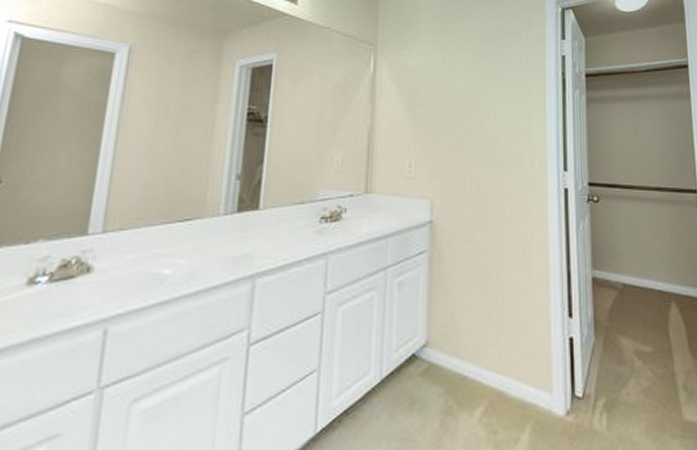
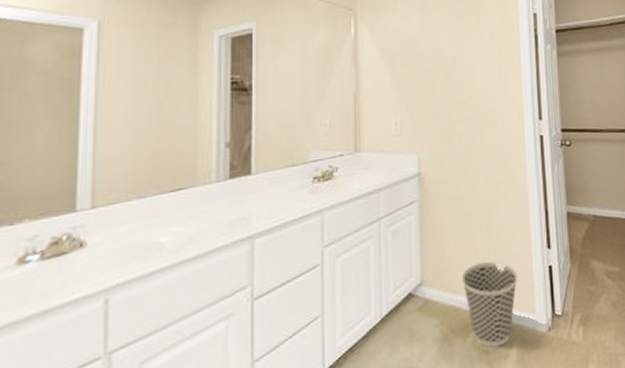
wastebasket: none [470,327,534,428] -> present [461,261,518,348]

